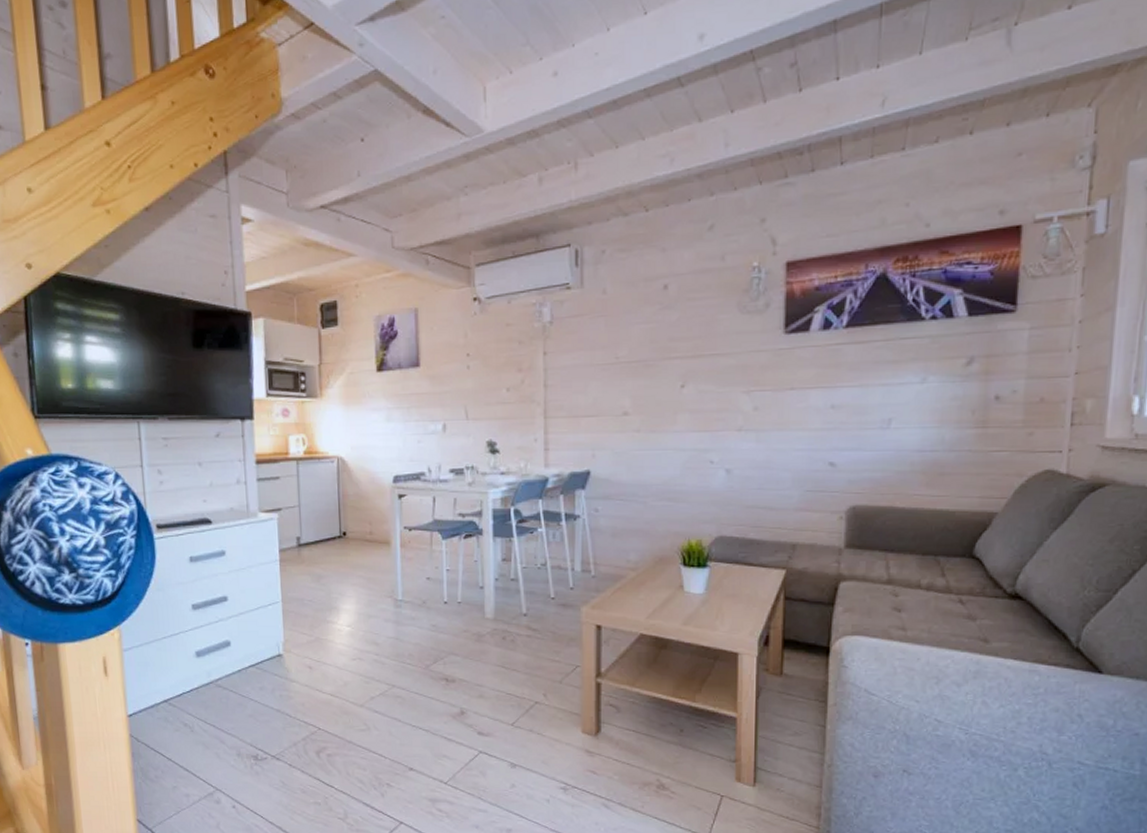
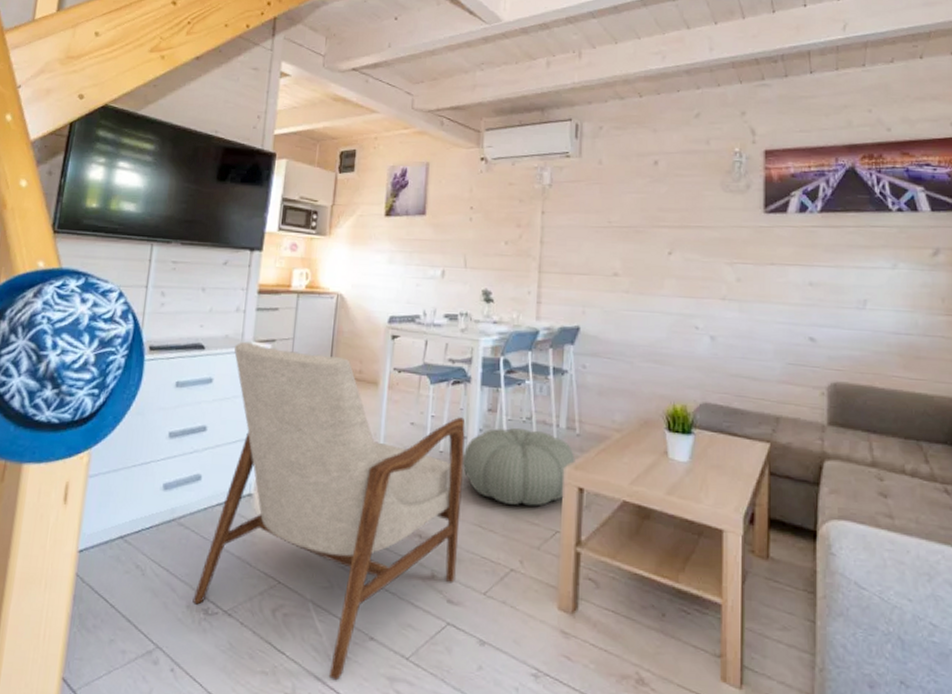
armchair: none [241,512,484,805] -> present [192,341,466,681]
pouf: none [482,574,593,645] -> present [463,427,577,506]

